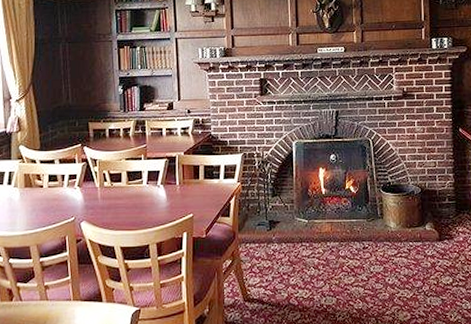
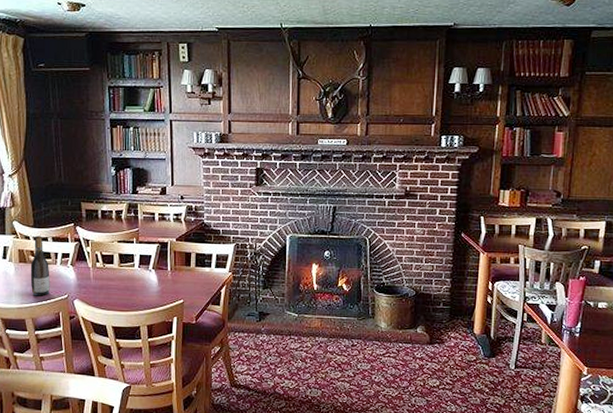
wine bottle: none [36,158,57,221] -> present [30,235,50,296]

